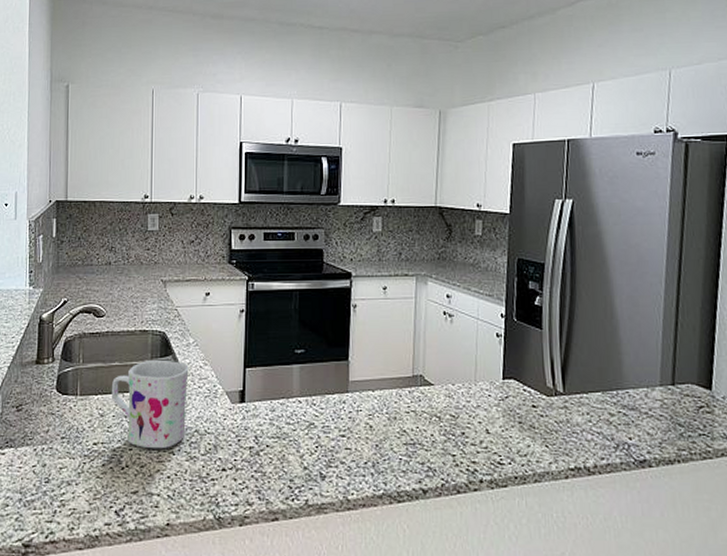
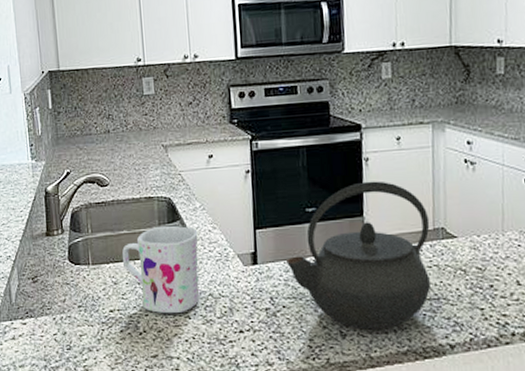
kettle: none [272,327,410,472] -> present [285,181,432,330]

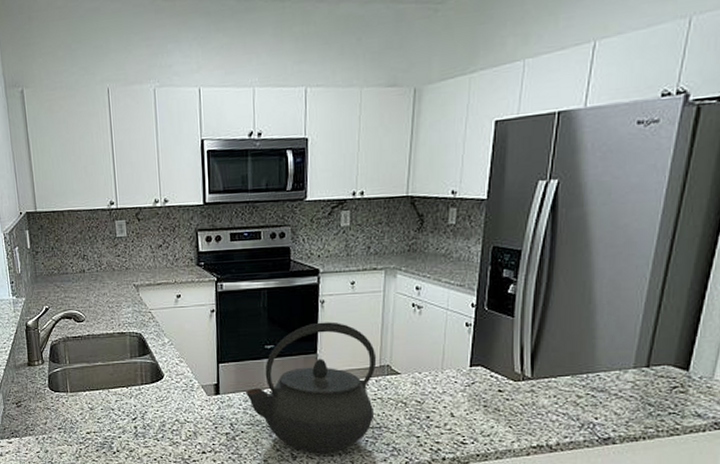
mug: present [122,225,200,314] -> none [97,358,168,436]

